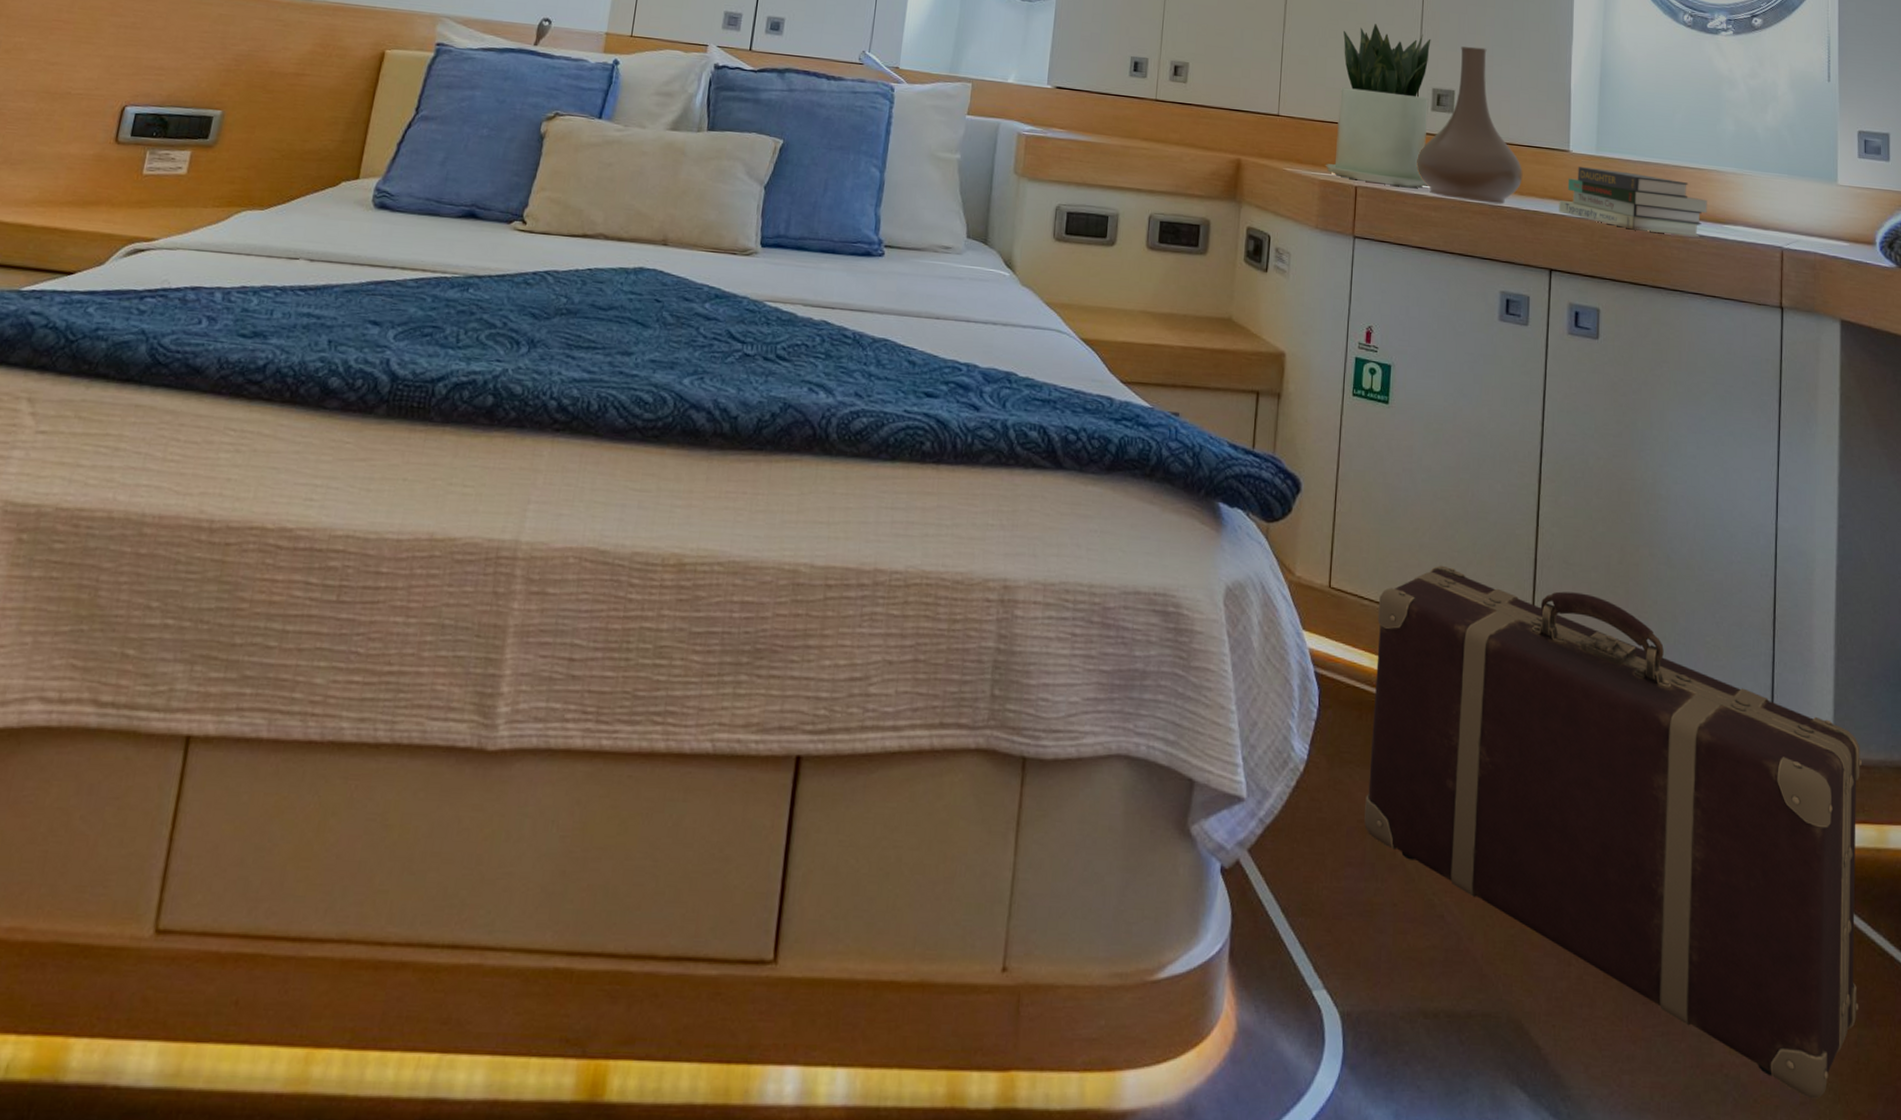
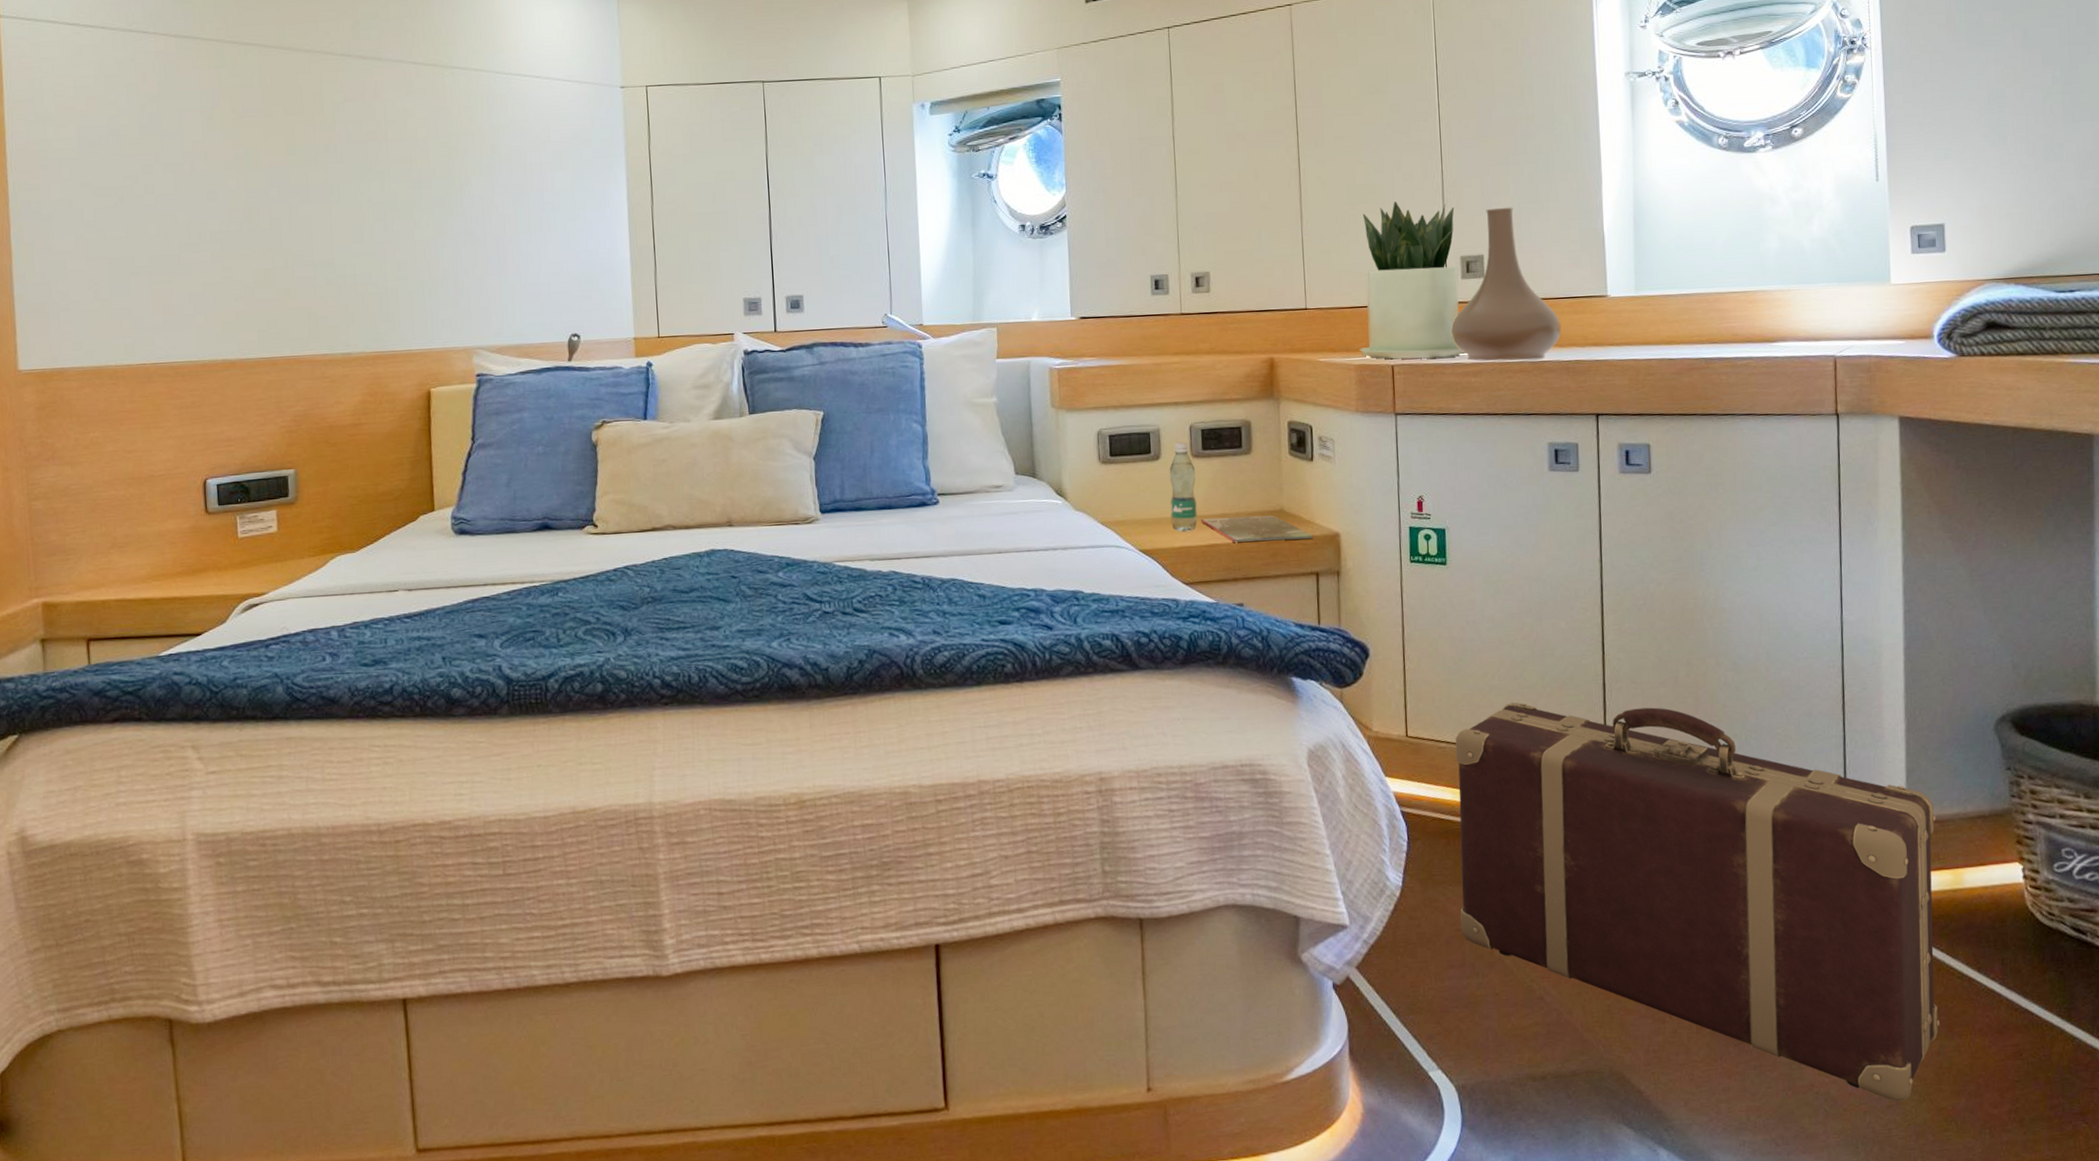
bottle: none [1117,230,1149,328] -> present [1169,442,1198,533]
magazine: none [1146,315,1259,354] -> present [1200,515,1314,542]
books: present [1559,167,1707,237] -> none [1600,306,1755,363]

